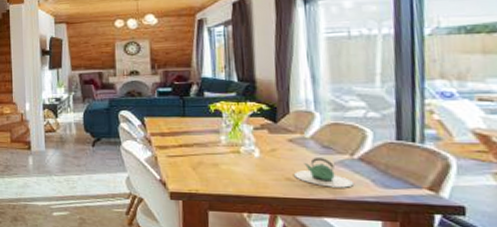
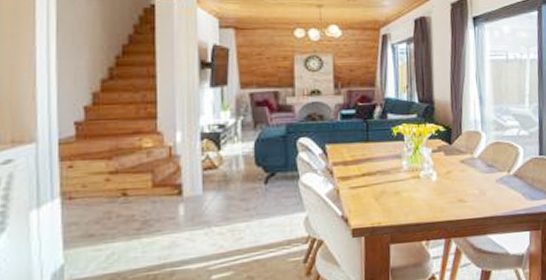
teapot: present [294,158,353,188] -> none [465,176,509,205]

